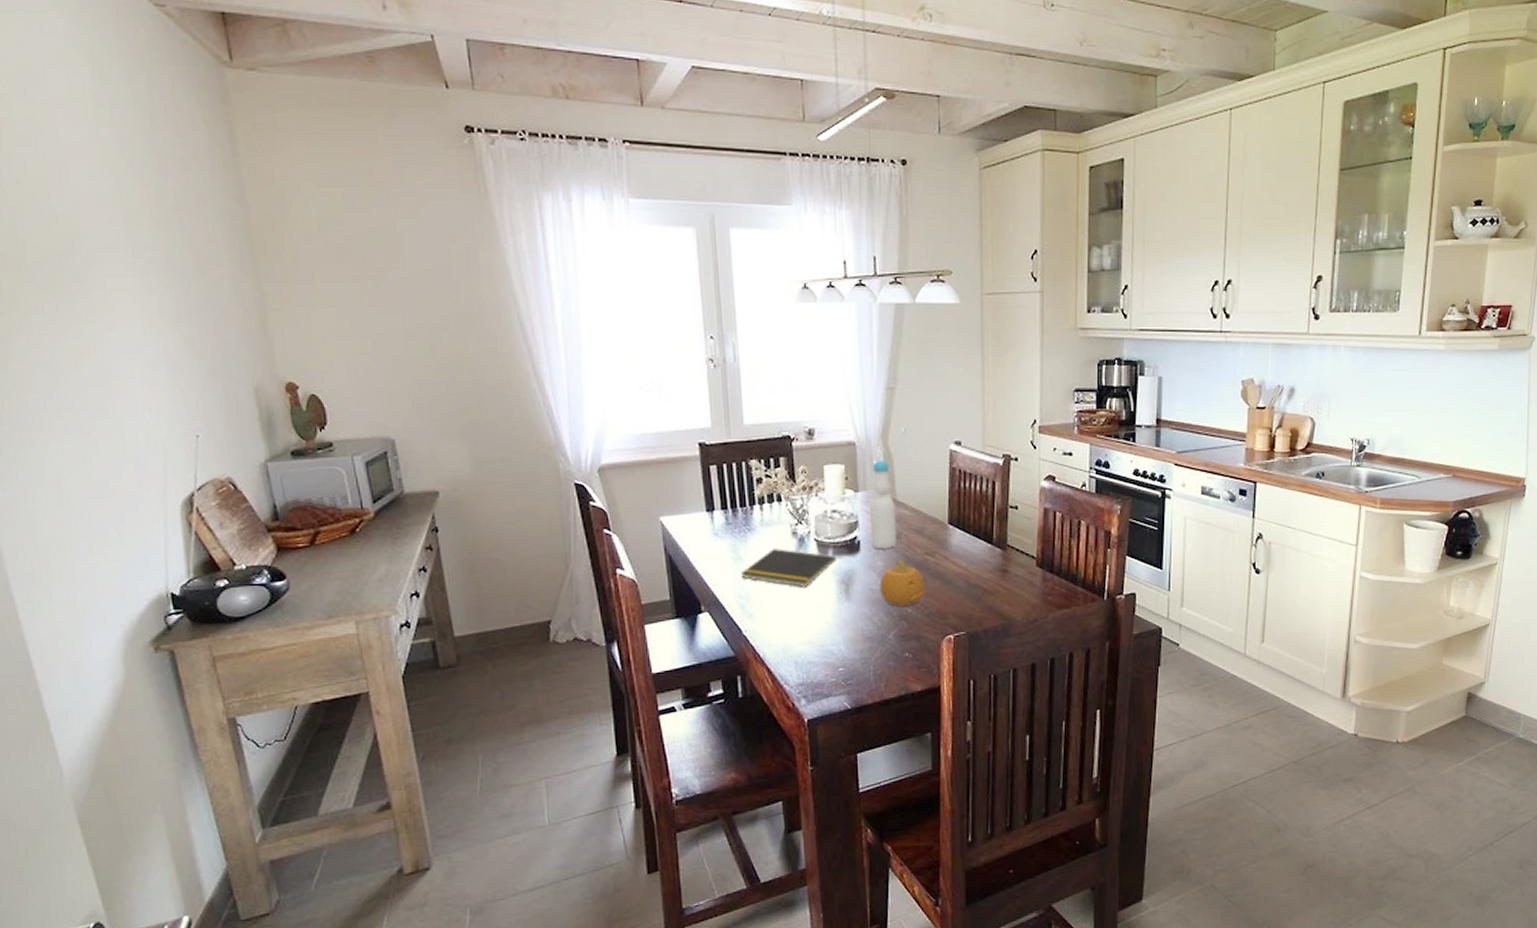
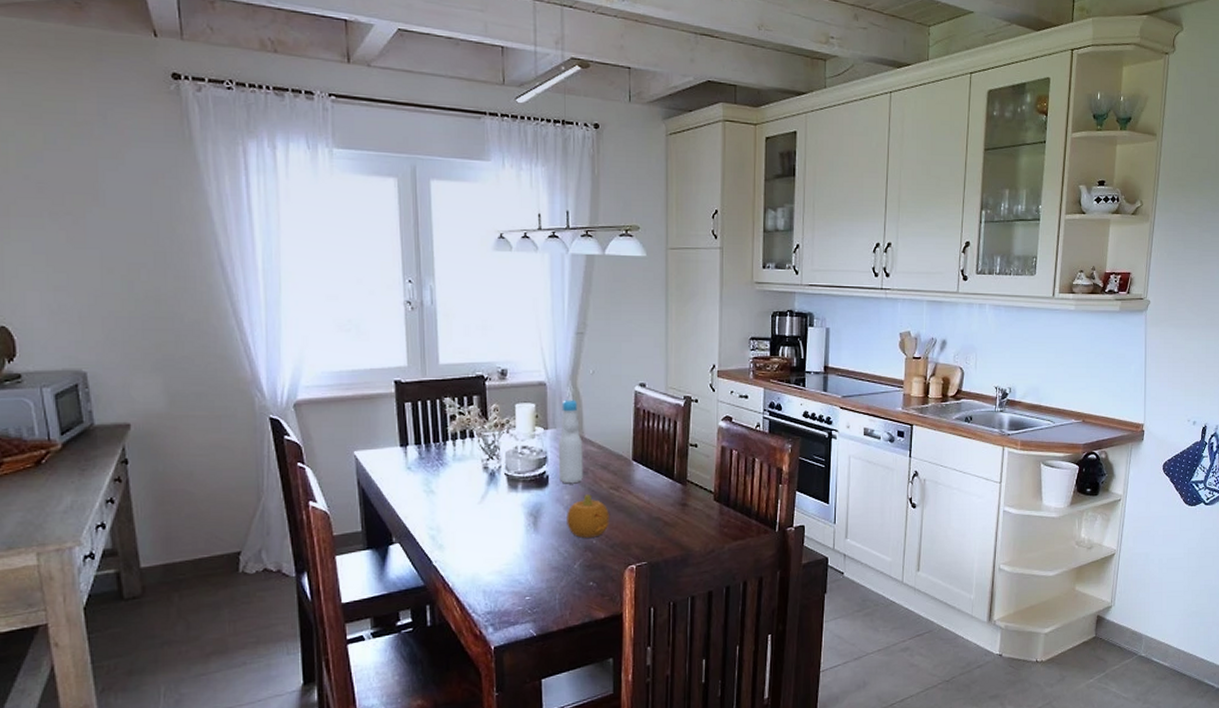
notepad: present [741,549,837,587] -> none [433,482,526,519]

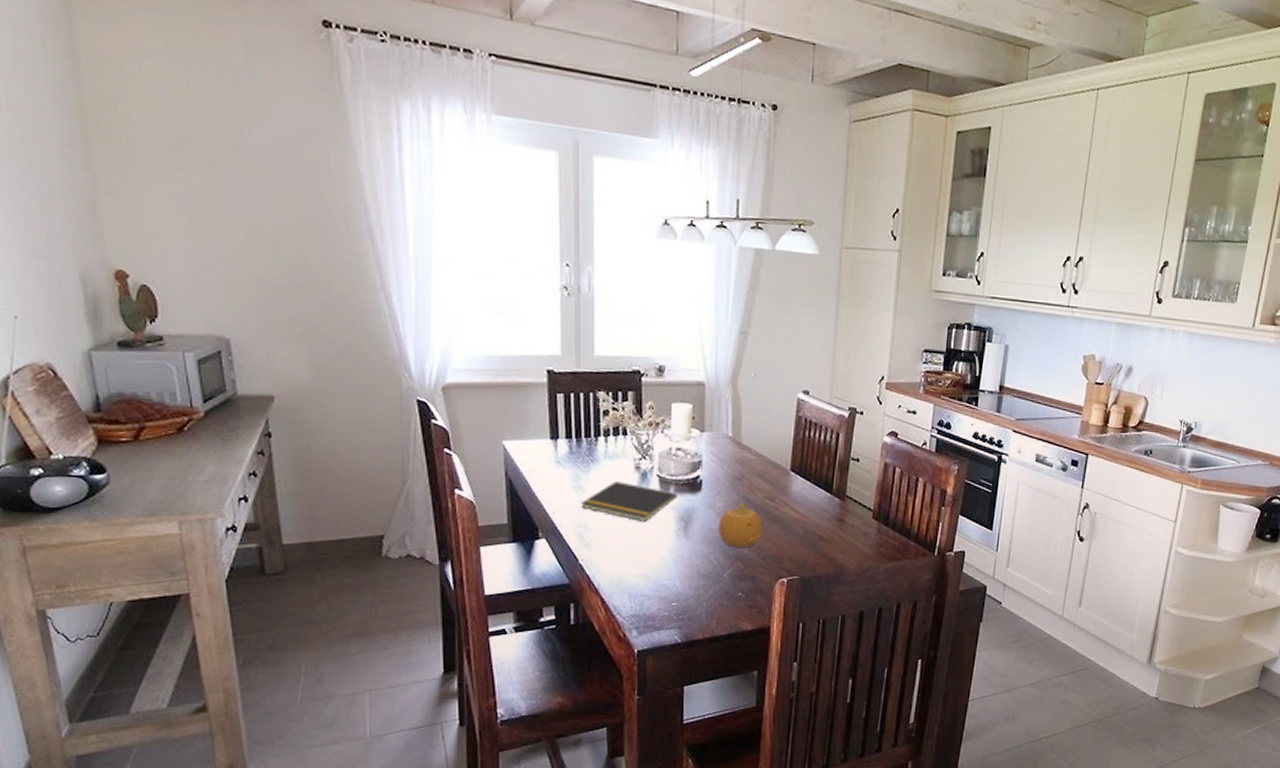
notepad: none [433,482,526,519] -> present [581,481,678,521]
bottle: present [558,398,583,484] -> none [713,401,740,491]

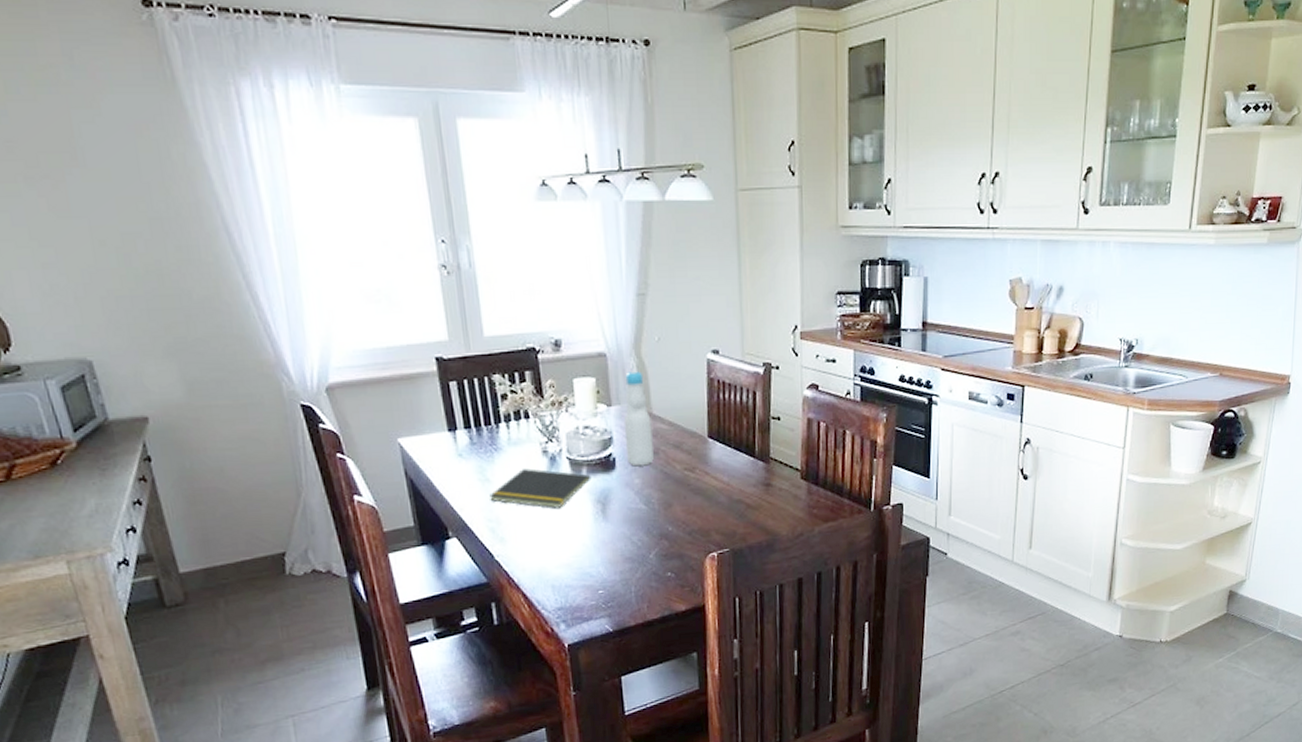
bottle: none [713,401,740,491] -> present [623,370,654,467]
fruit: present [718,503,763,547] -> none [638,477,686,525]

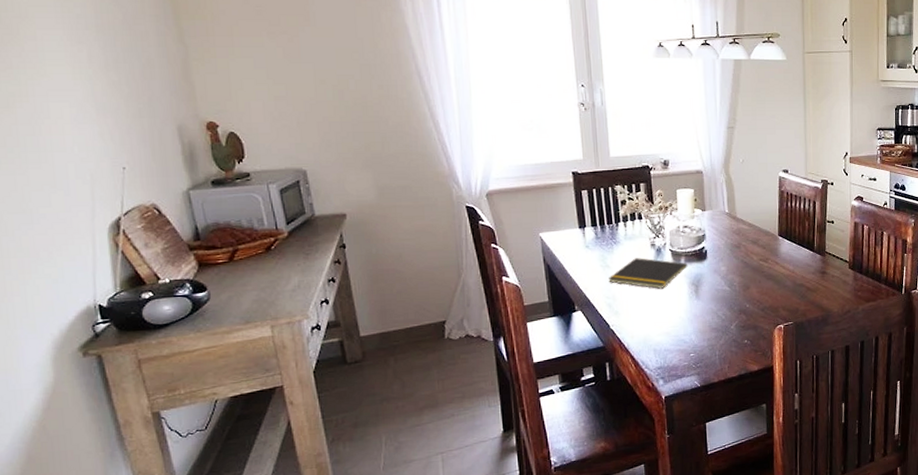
bottle: present [623,370,654,467] -> none [714,184,737,257]

